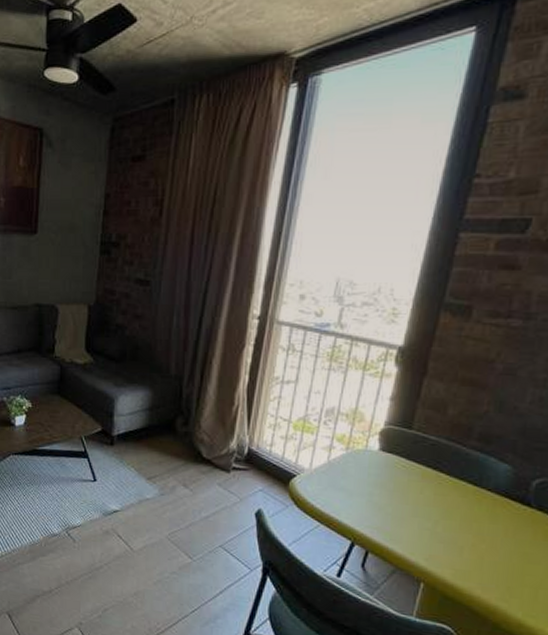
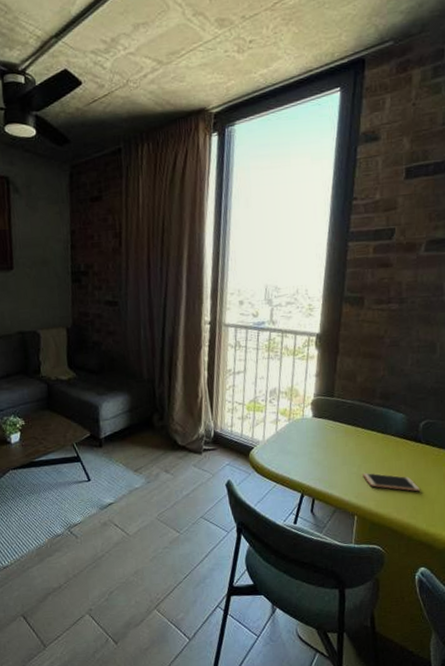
smartphone: none [439,530,521,569] -> present [363,472,421,492]

